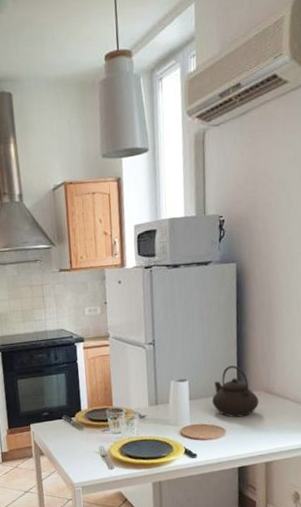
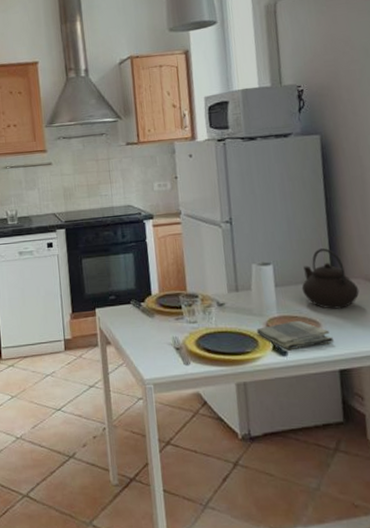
dish towel: none [171,427,236,453] -> present [256,320,335,351]

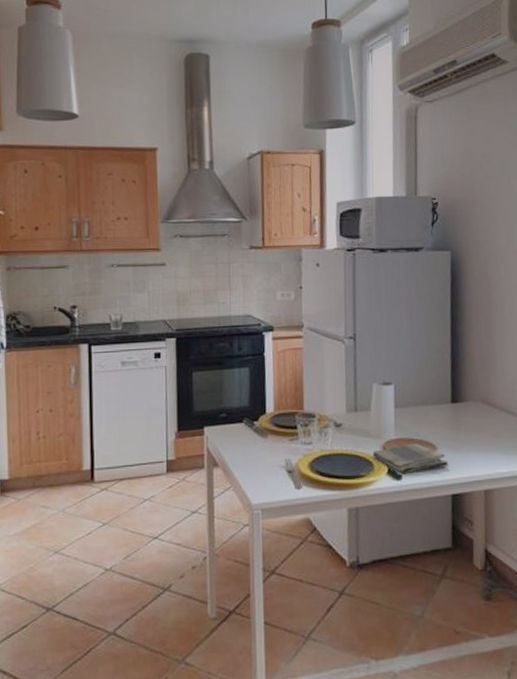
teapot: present [301,248,360,309] -> none [421,369,477,432]

